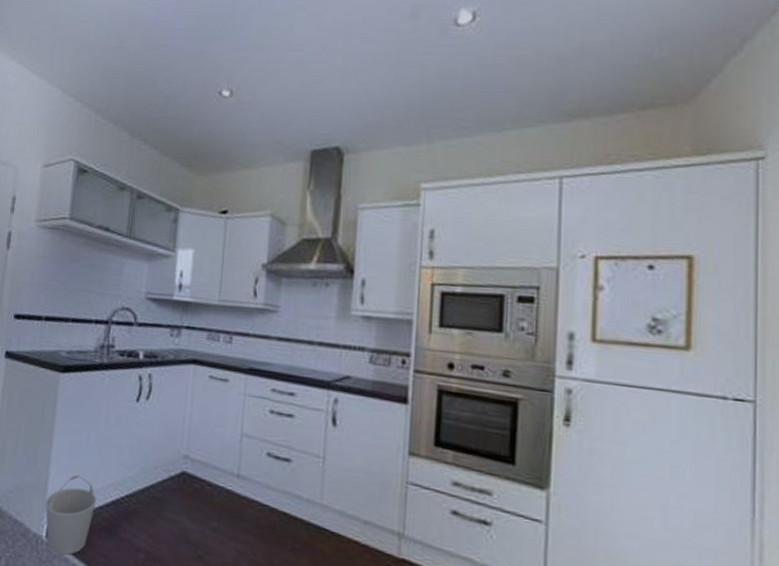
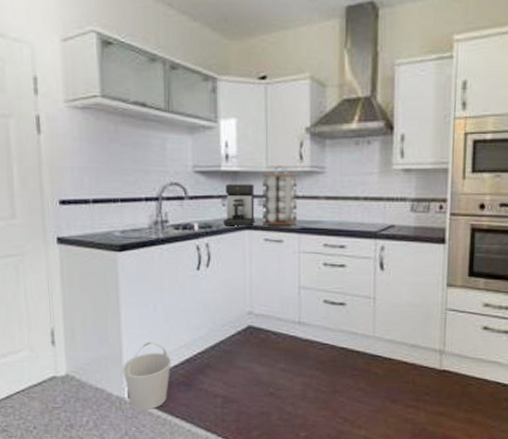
coffee maker: none [169,314,205,361] -> present [224,184,255,227]
spice rack: none [209,299,250,365] -> present [262,165,298,227]

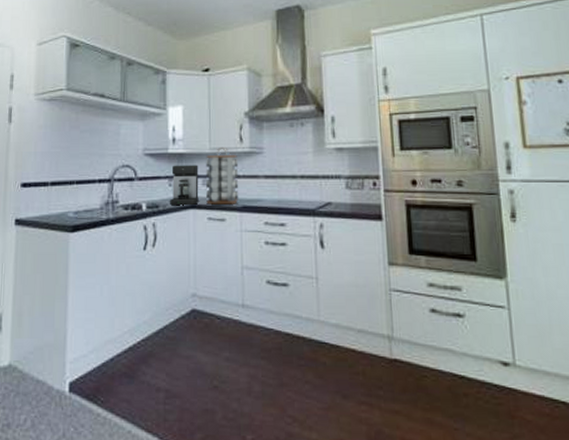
bucket: present [123,342,172,411] -> none [66,327,116,408]

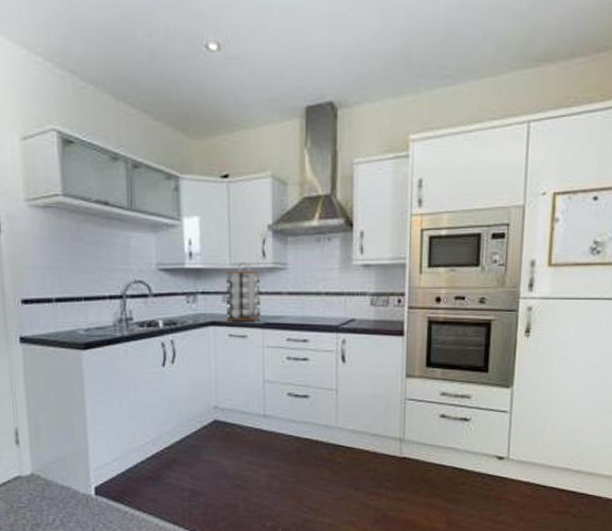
coffee maker: present [170,165,199,206] -> none [188,281,219,323]

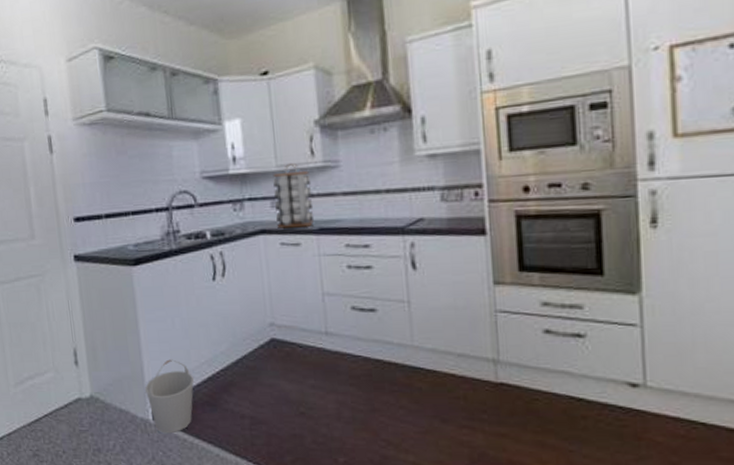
bucket: none [89,439,139,507] -> present [145,359,195,434]

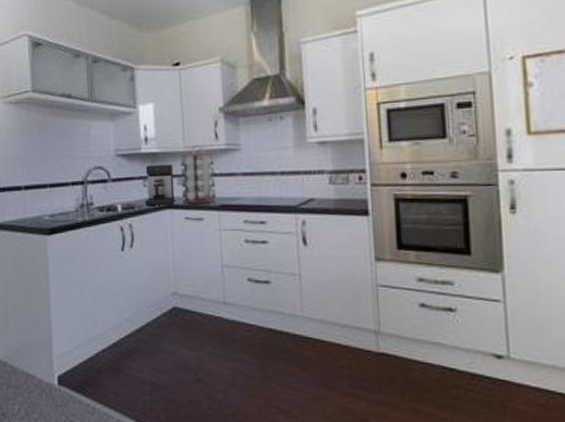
bucket: present [145,359,195,434] -> none [52,325,100,399]
coffee maker: none [235,185,269,233] -> present [145,164,175,207]

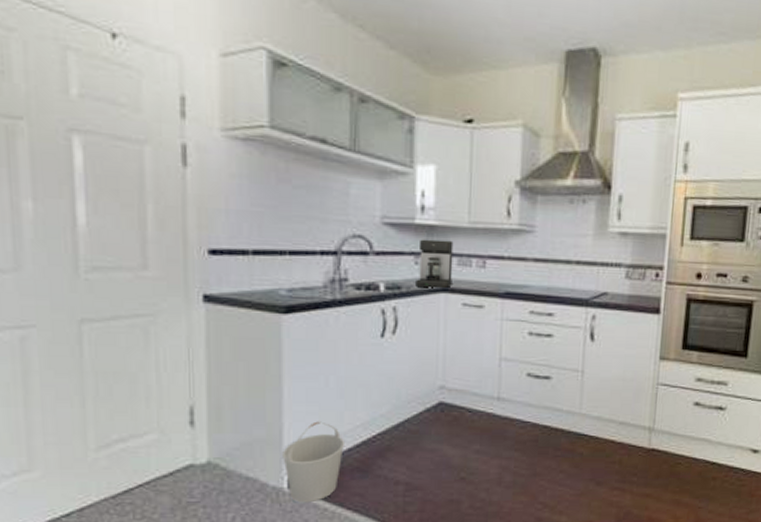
bucket: none [52,325,100,399] -> present [283,421,346,503]
spice rack: present [180,144,217,205] -> none [461,220,504,291]

